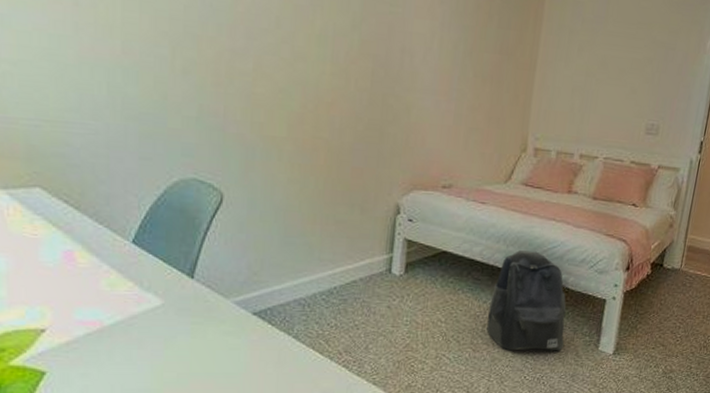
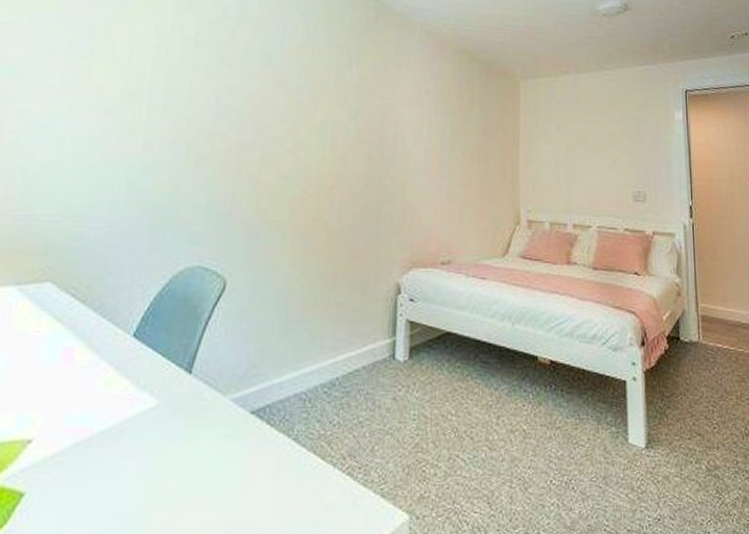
backpack: present [486,250,566,351] -> none [502,328,588,448]

